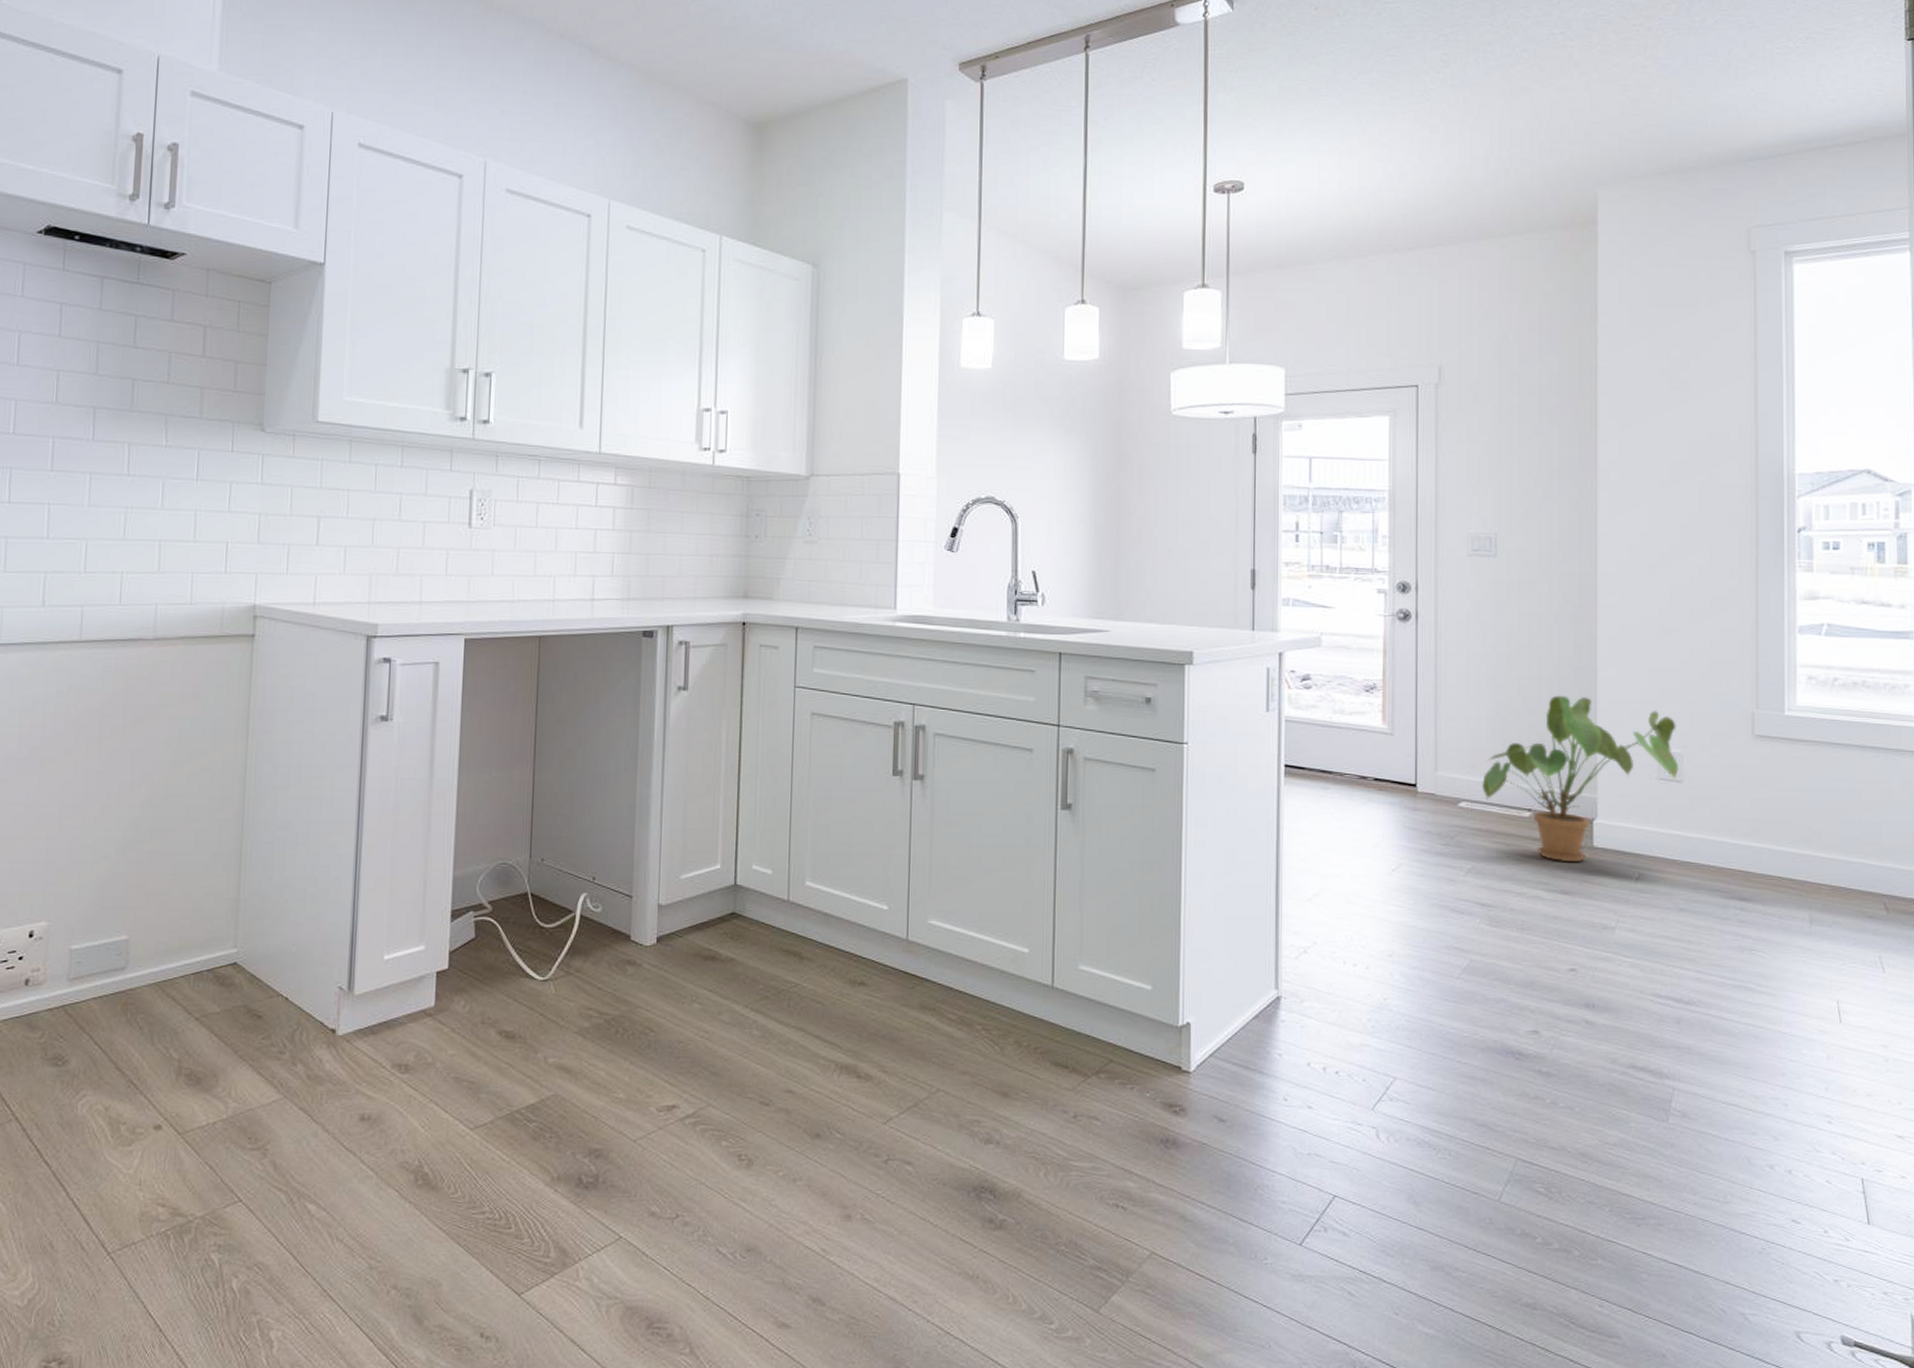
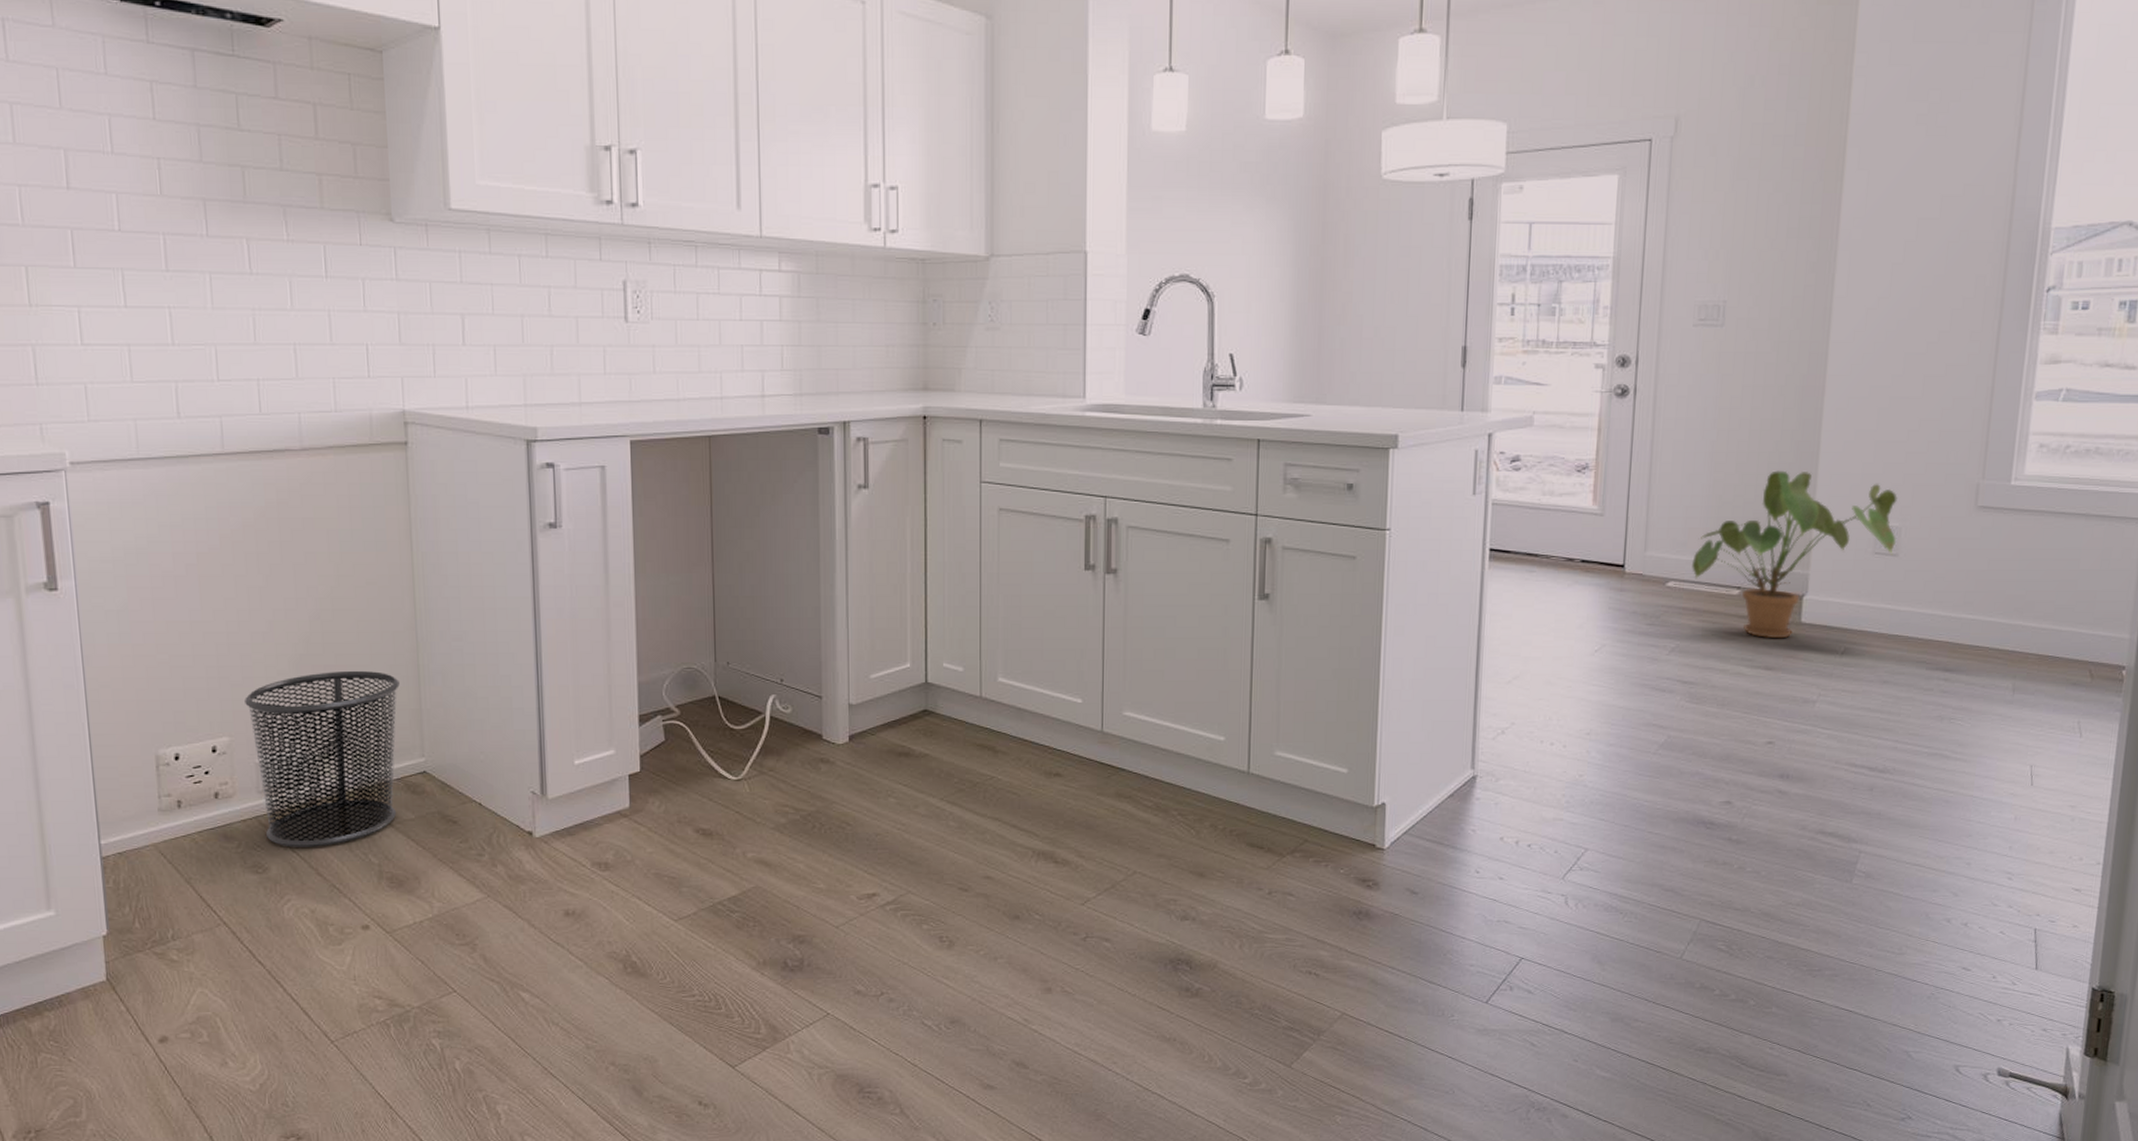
trash can: none [68,857,221,1040] -> present [245,670,400,848]

